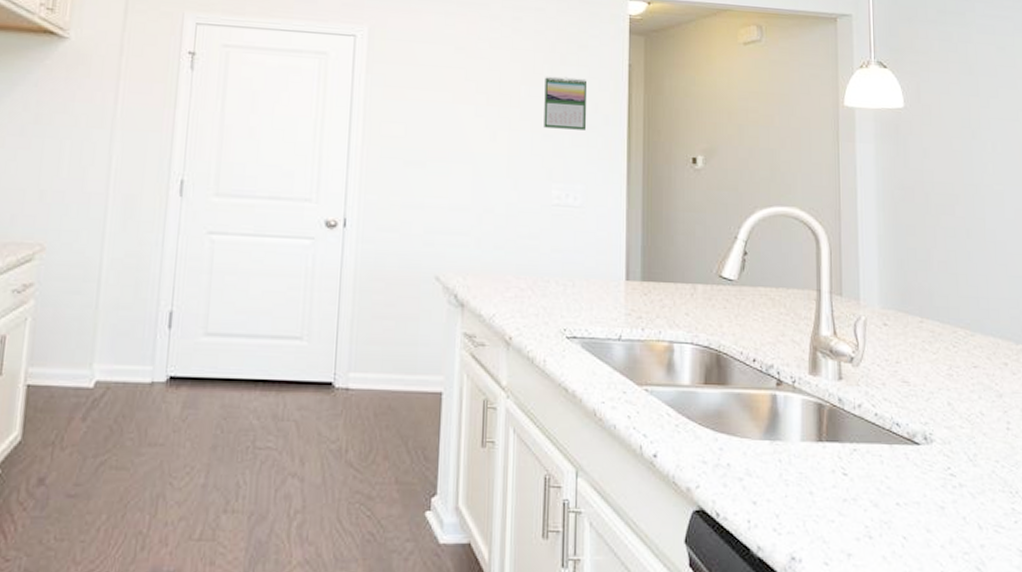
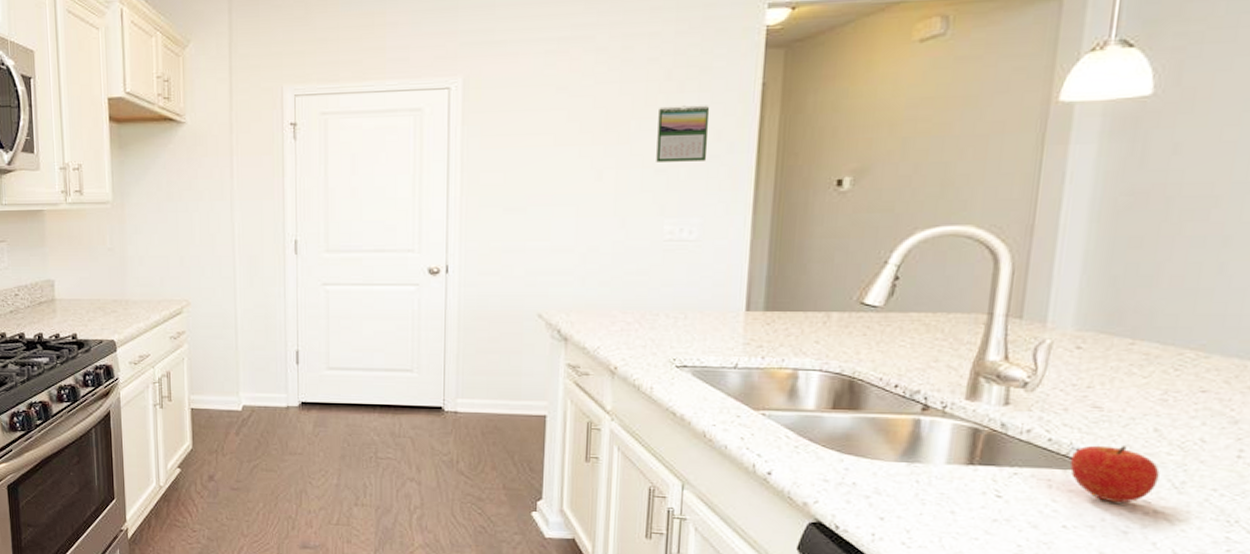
fruit: none [893,419,958,478] -> present [1069,445,1160,503]

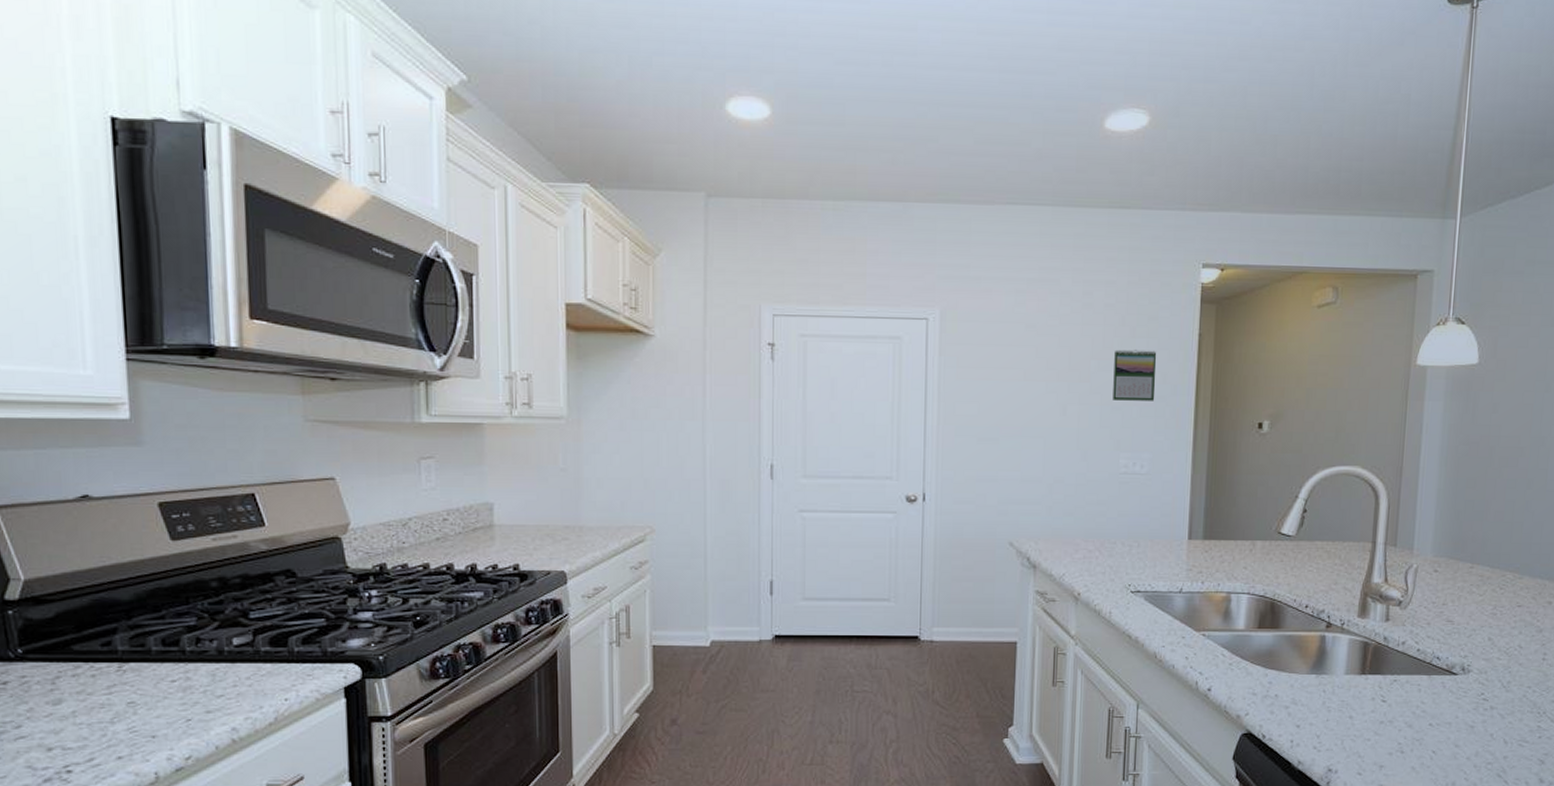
fruit: present [1069,445,1160,503] -> none [1433,653,1493,702]

